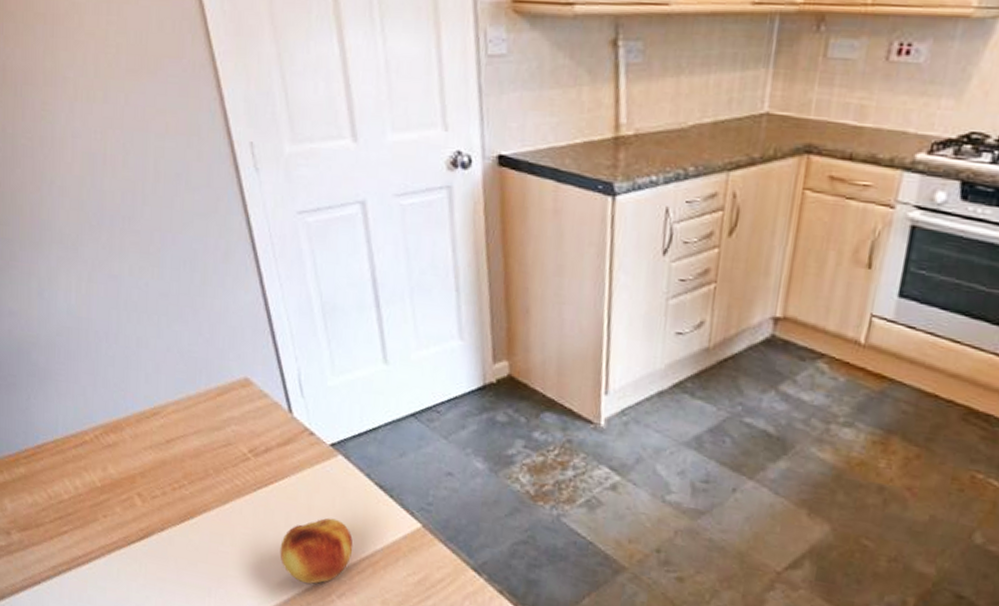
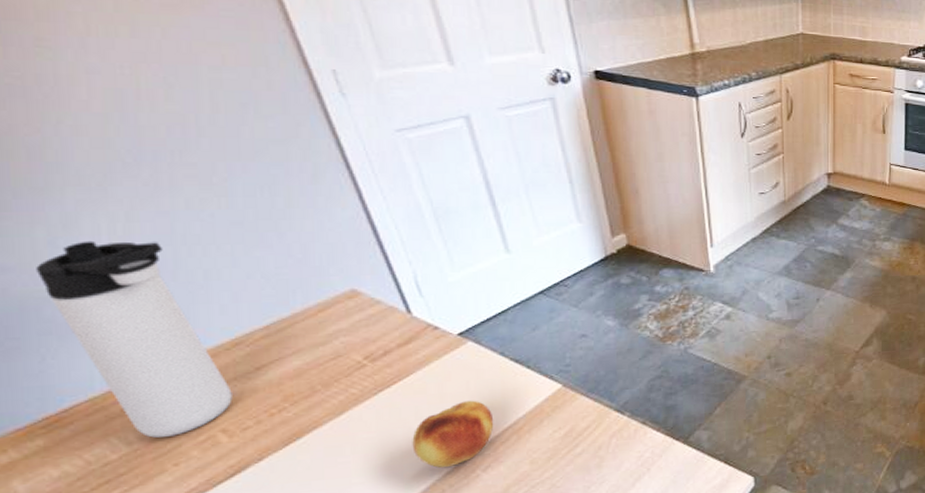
thermos bottle: none [30,295,148,490] -> present [36,240,232,438]

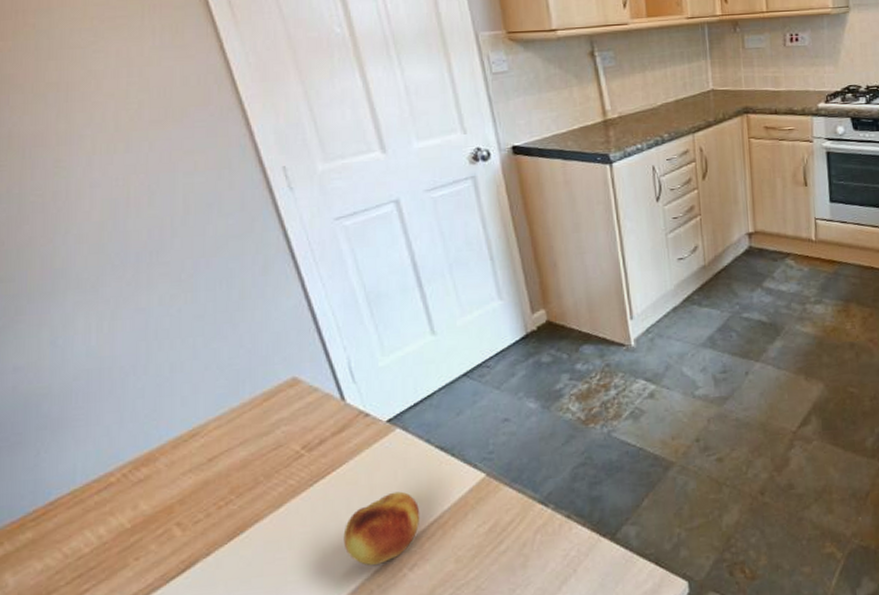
thermos bottle: present [36,240,232,438] -> none [40,338,187,531]

